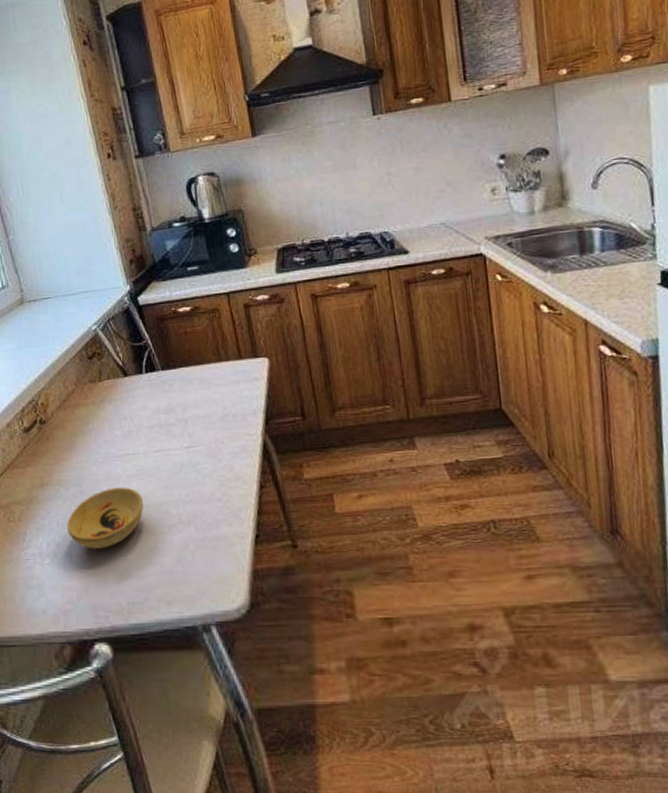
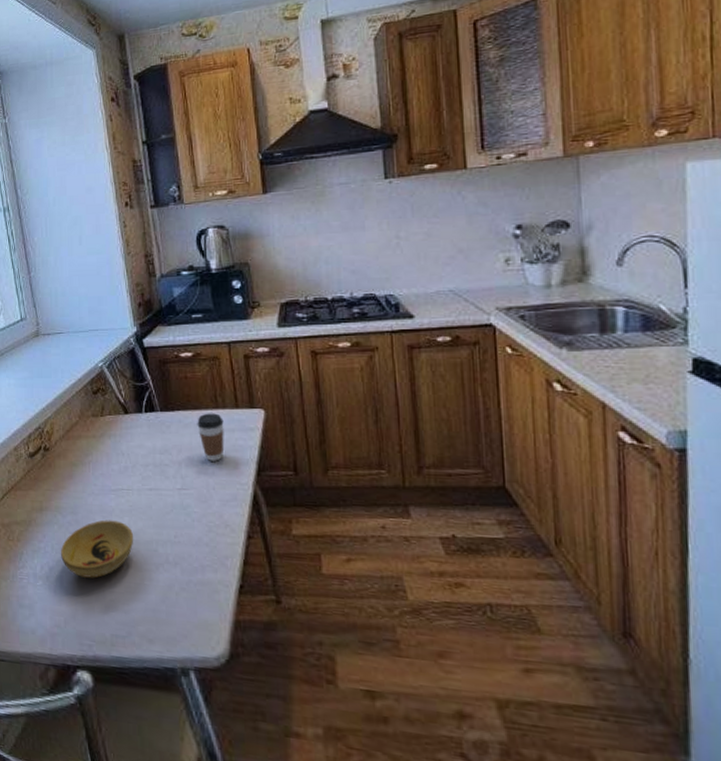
coffee cup: none [200,366,231,415] -> present [197,413,225,461]

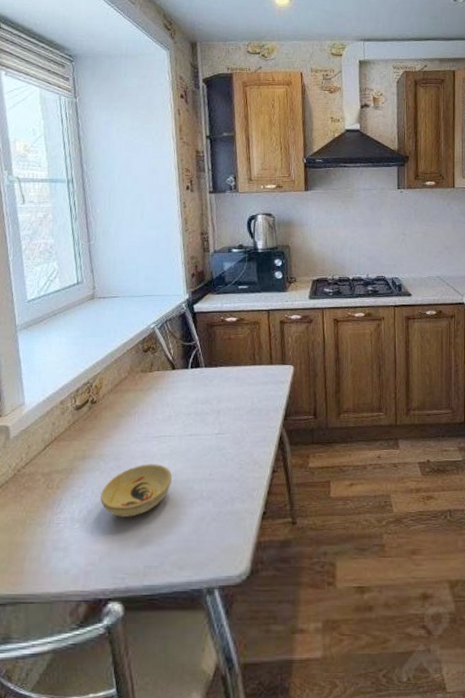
coffee cup: present [197,413,225,461] -> none [236,369,259,409]

